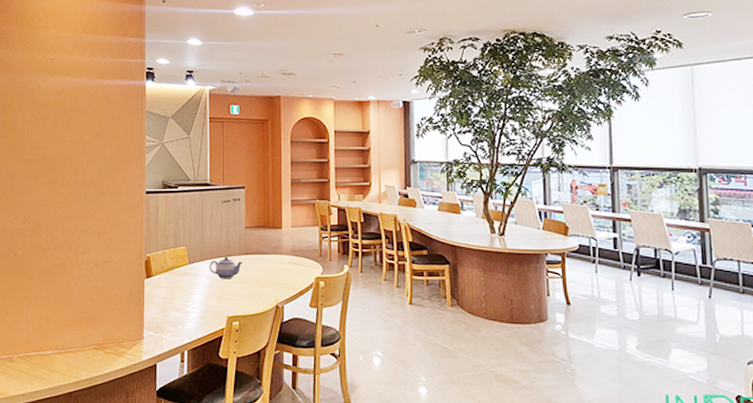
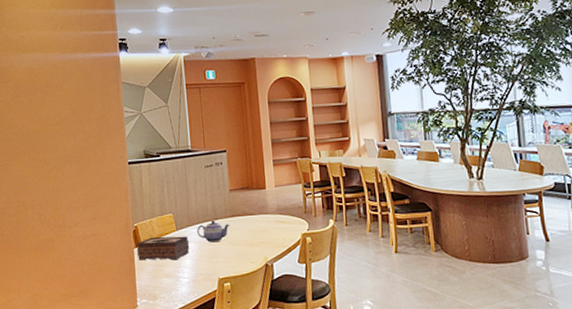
tissue box: none [148,269,201,295] -> present [137,236,190,261]

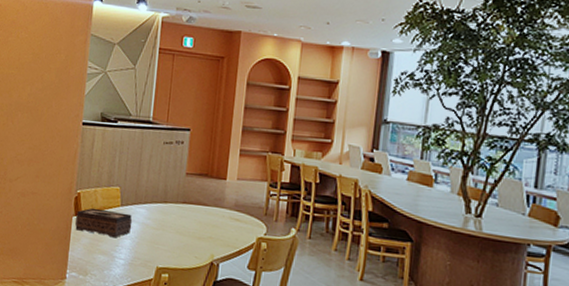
teapot: present [197,220,230,243] -> none [143,202,180,227]

